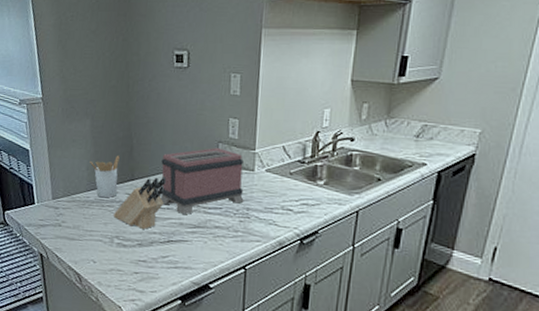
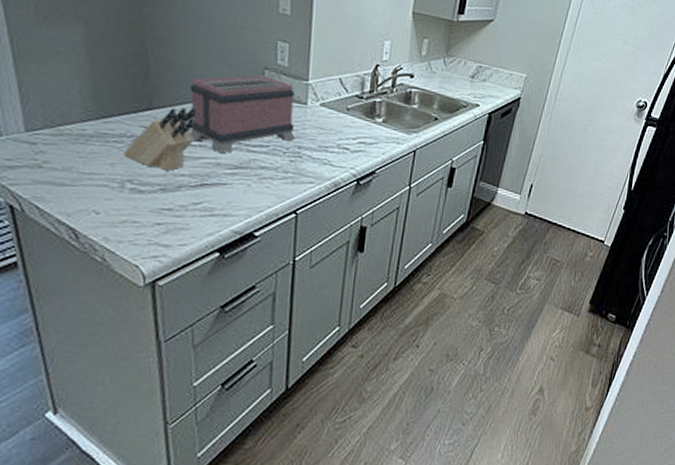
utensil holder: present [89,155,120,198] -> none [84,76,130,132]

